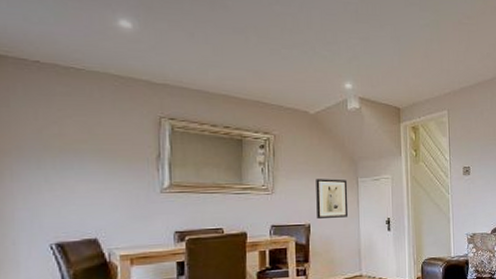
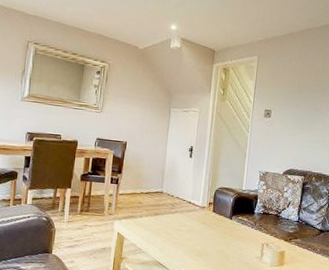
wall art: present [316,179,349,220] -> none [133,104,162,140]

